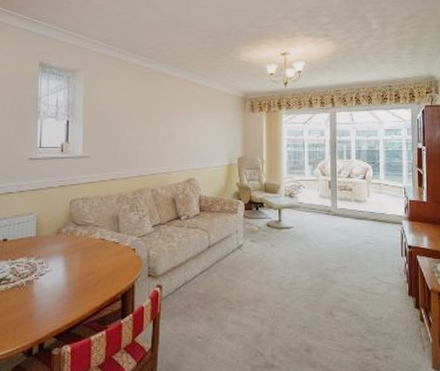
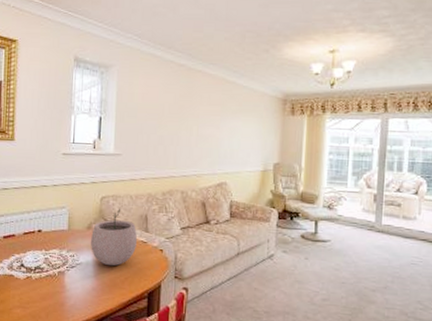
plant pot: none [61,210,110,270] -> present [91,208,138,266]

